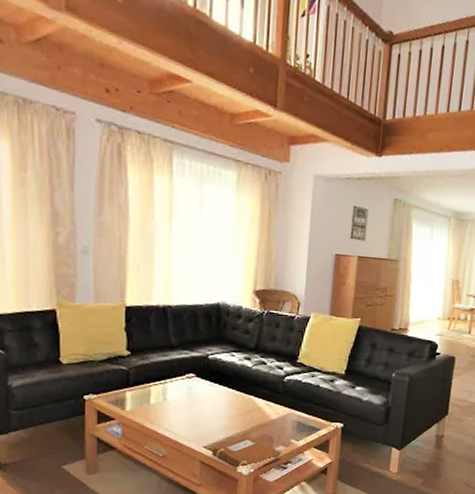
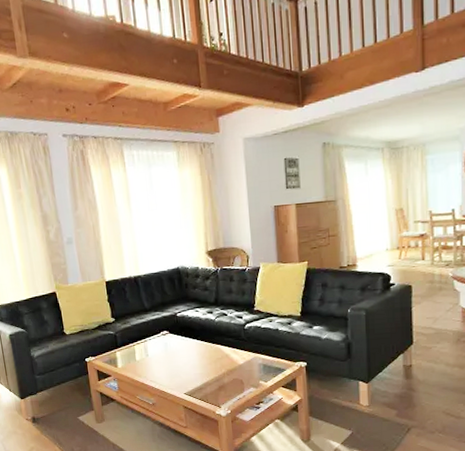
notebook: present [212,435,282,471] -> none [192,381,254,413]

